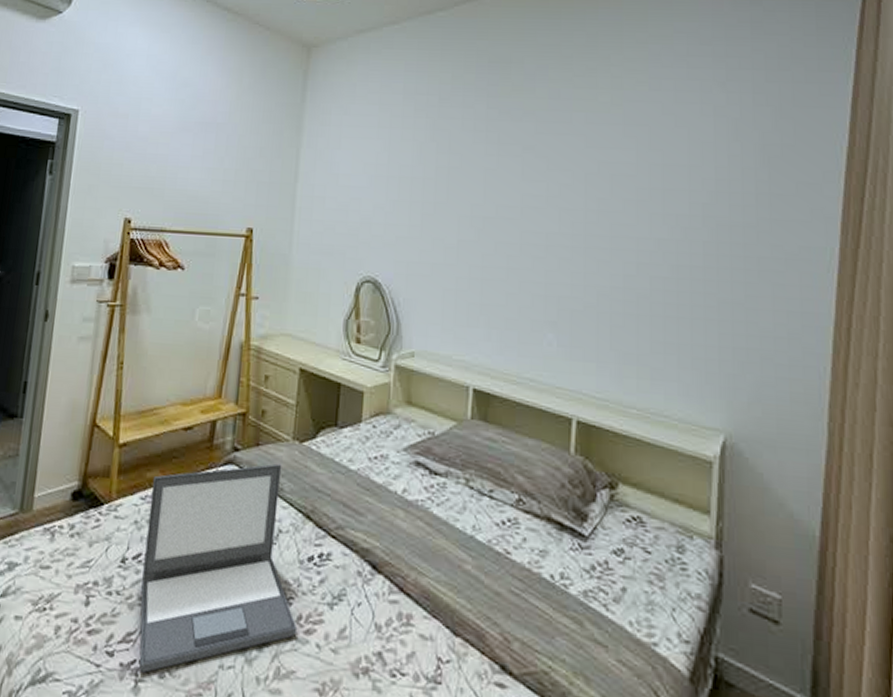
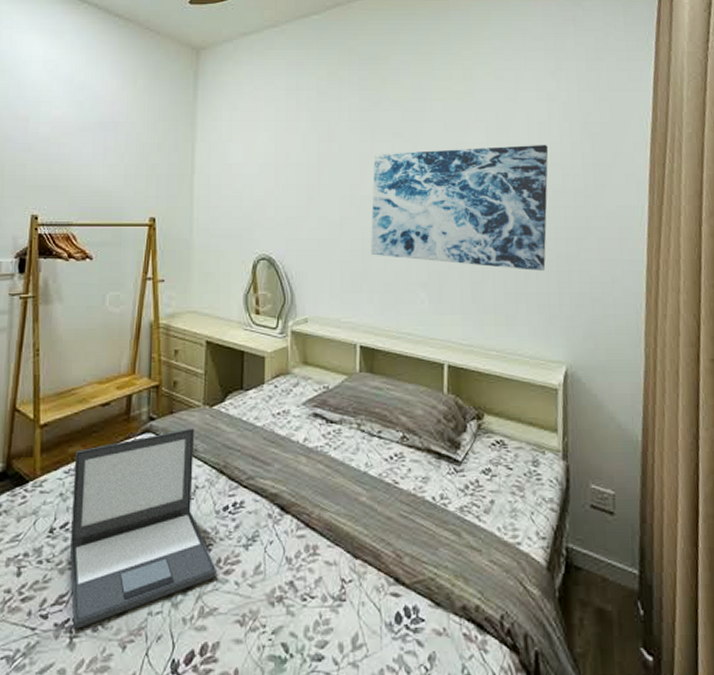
wall art: none [492,167,713,318] -> present [371,144,549,271]

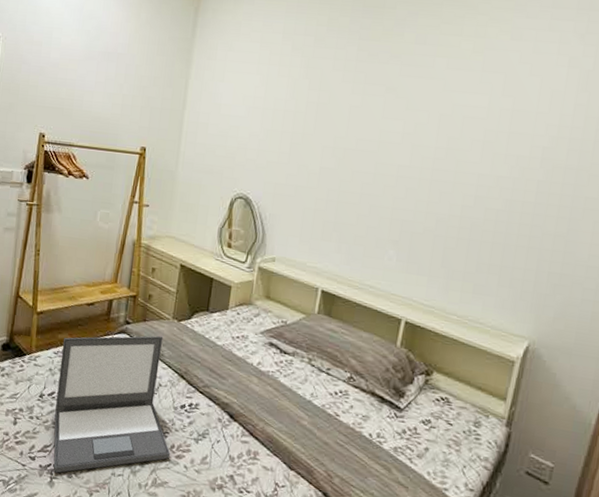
wall art: present [371,144,549,271] -> none [346,107,558,246]

